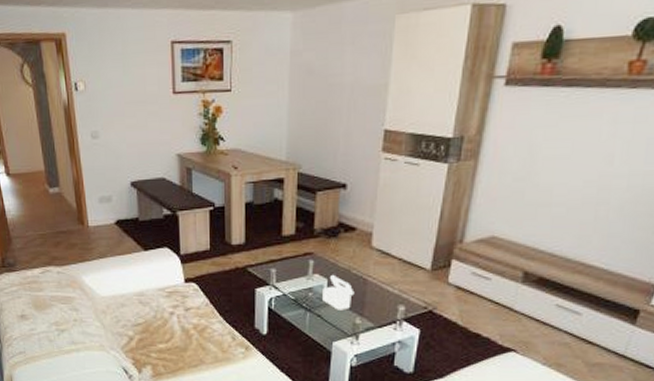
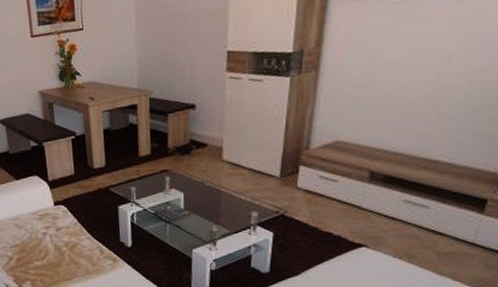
box: present [323,274,355,310] -> none [180,188,210,220]

